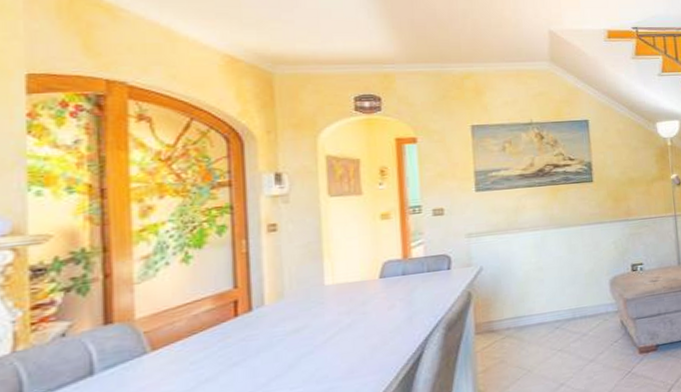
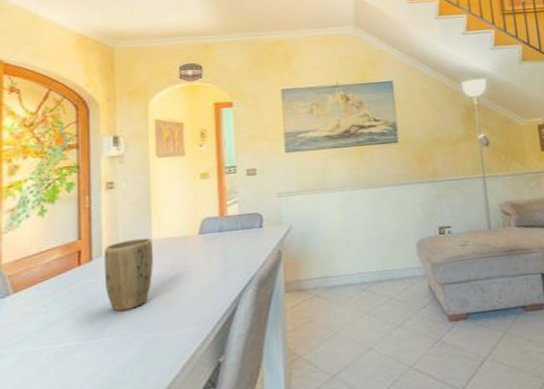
plant pot: none [266,283,327,364] -> present [103,237,154,312]

